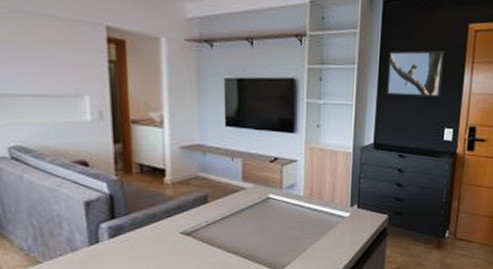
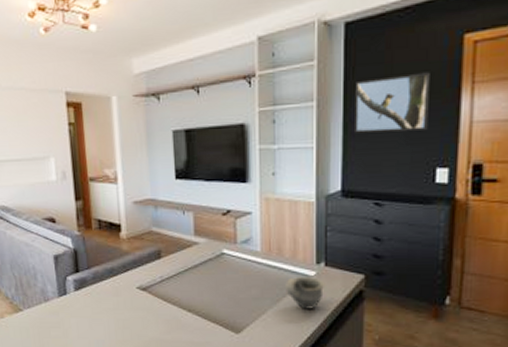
cup: none [324,218,356,246] -> present [286,277,324,309]

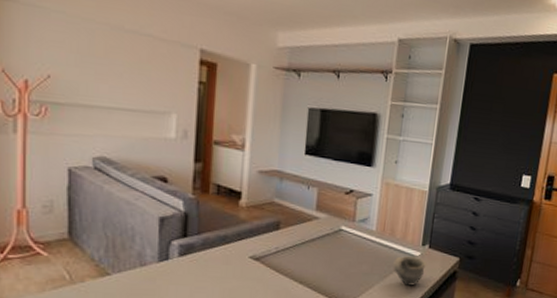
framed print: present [355,72,430,133] -> none [467,94,527,143]

